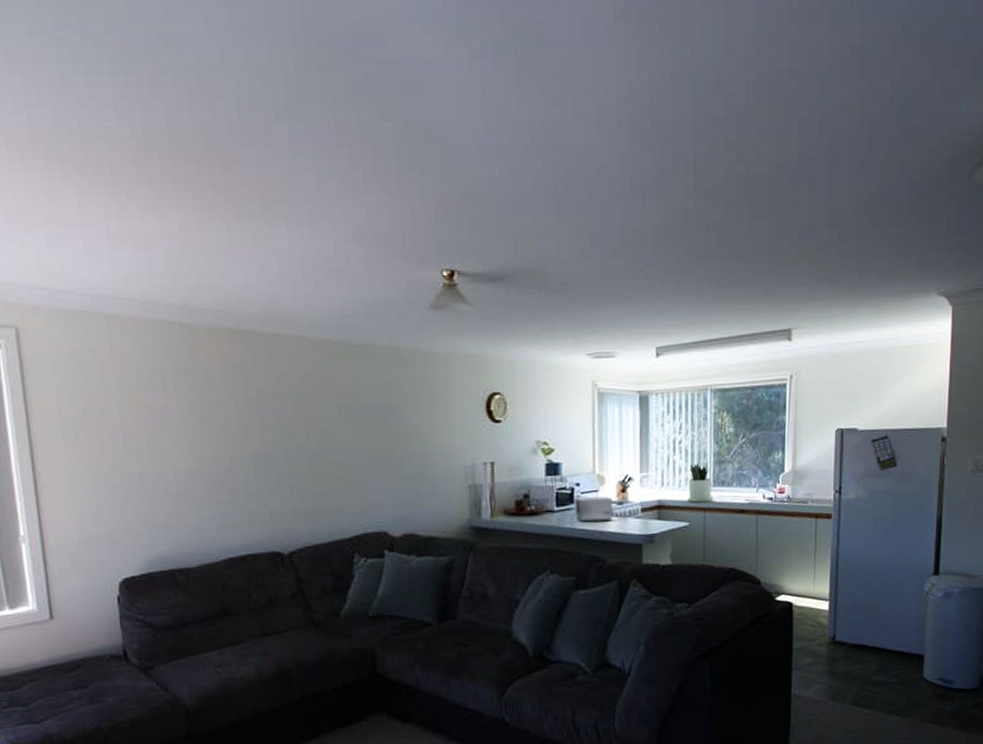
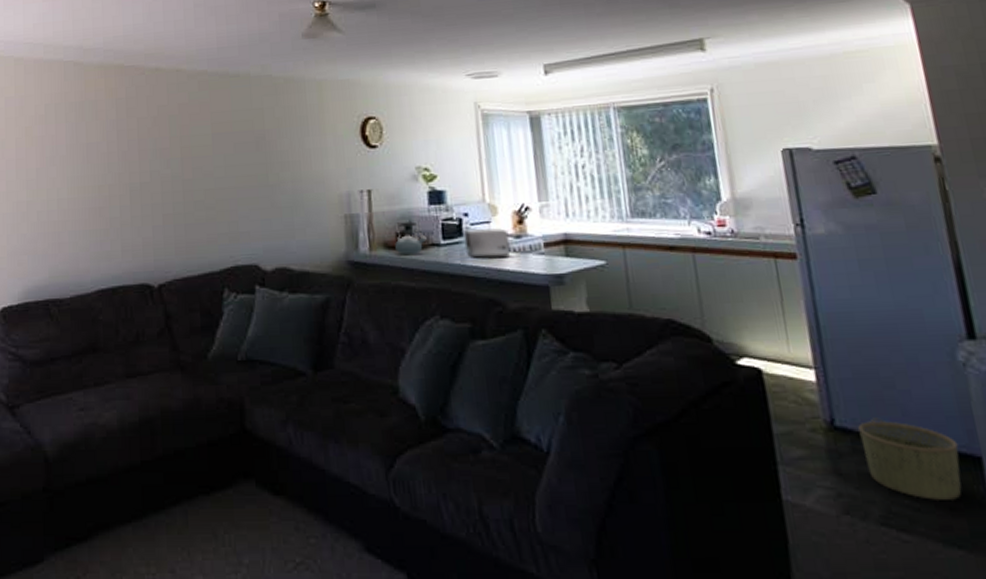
kettle: none [514,491,542,521] -> present [395,221,427,256]
planter: present [687,463,714,503] -> none [599,190,634,237]
basket: none [850,633,912,686] -> present [858,417,962,500]

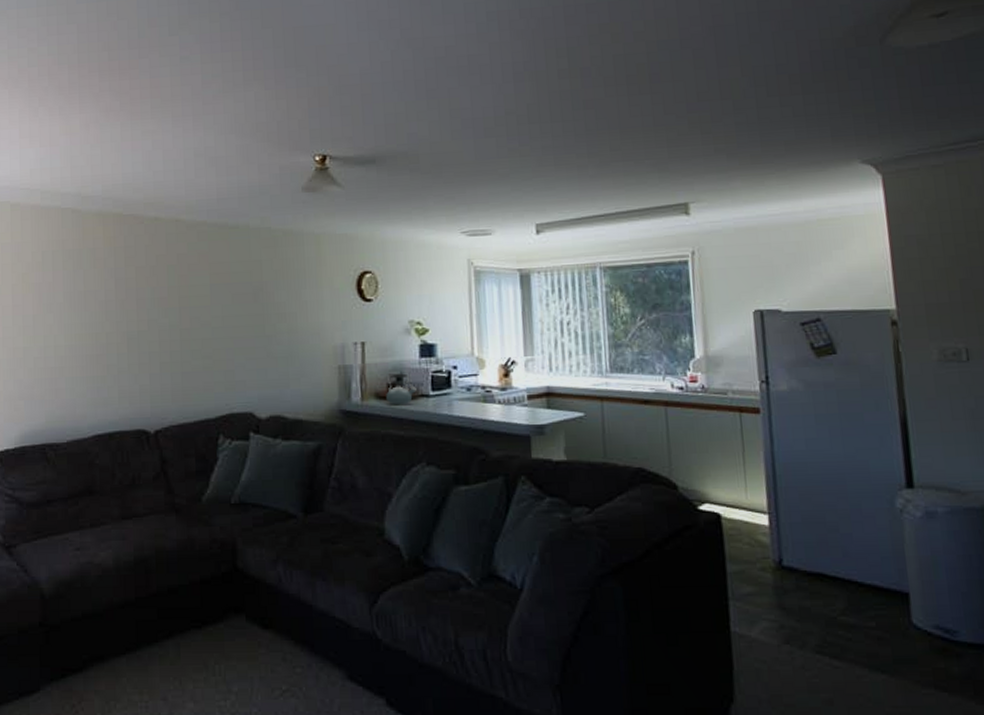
toaster: present [463,227,511,259] -> none [451,380,496,410]
basket: present [858,417,962,500] -> none [803,558,890,631]

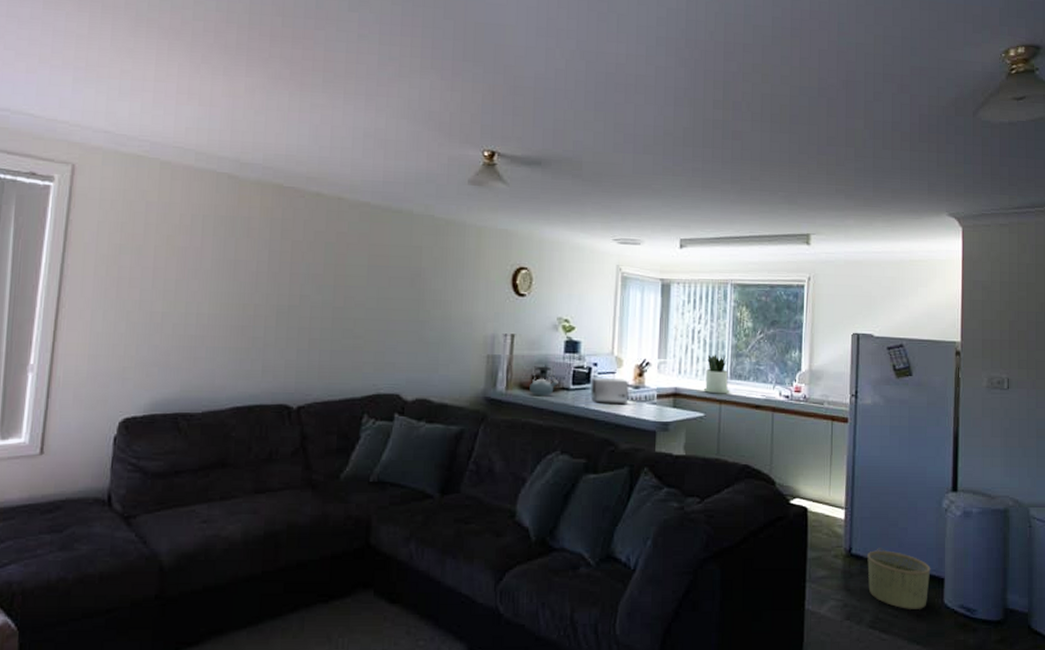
toaster: none [451,380,496,410] -> present [590,377,629,405]
planter: none [580,346,612,391] -> present [703,354,730,394]
basket: none [803,558,890,631] -> present [867,548,931,609]

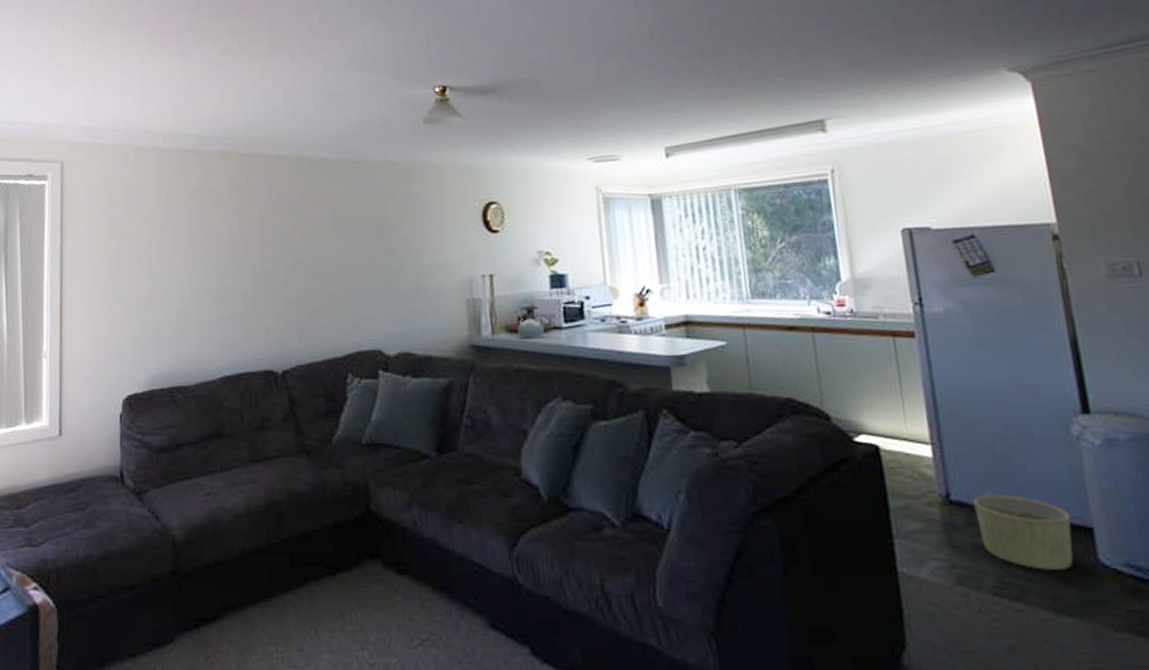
toaster: present [590,377,629,405] -> none [584,309,632,341]
planter: present [703,354,730,394] -> none [719,272,754,318]

